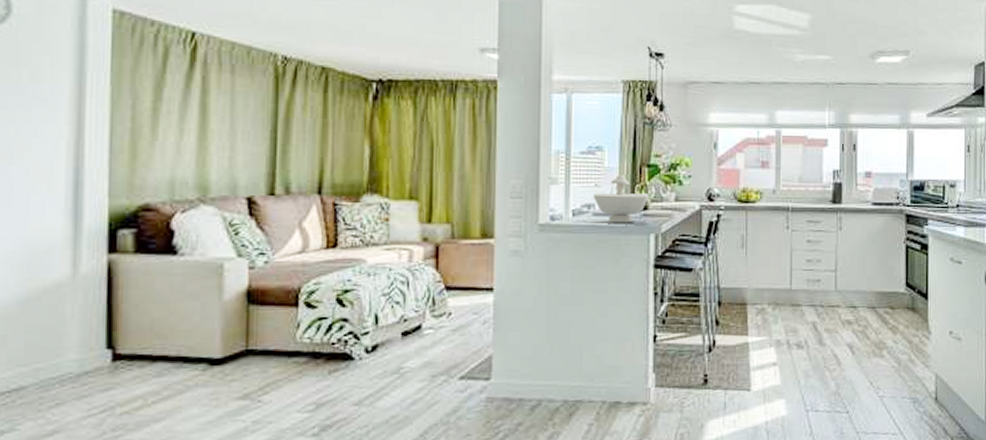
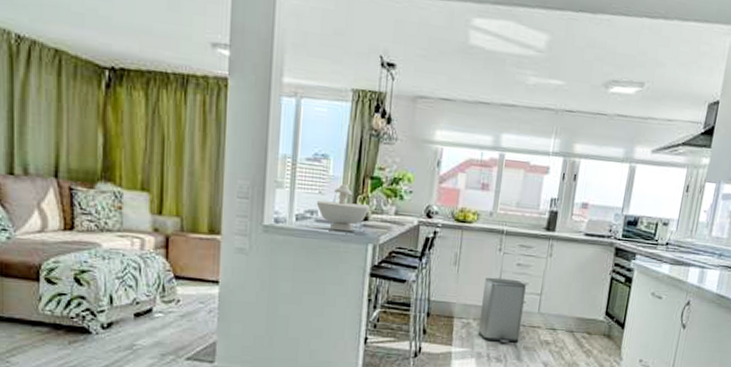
pedal bin: none [774,257,819,327] -> present [478,277,526,343]

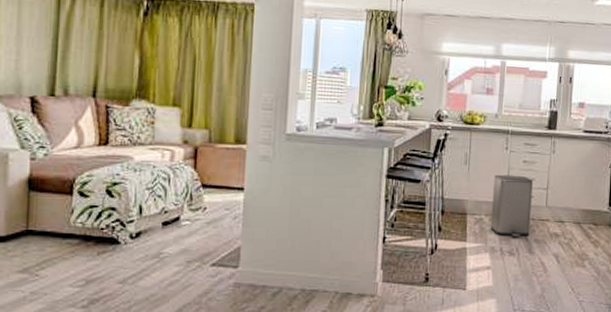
decorative bowl: present [316,184,370,232] -> none [335,93,384,137]

